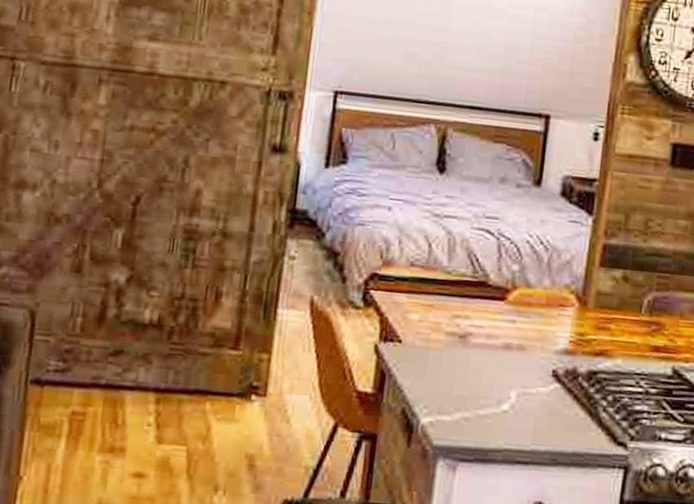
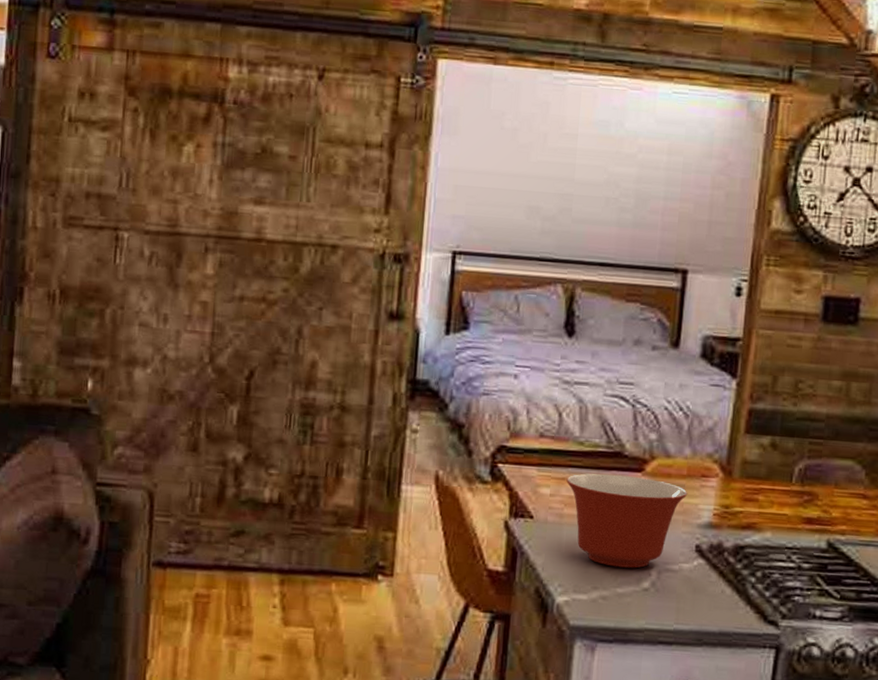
mixing bowl: none [434,301,546,392] -> present [566,473,688,569]

